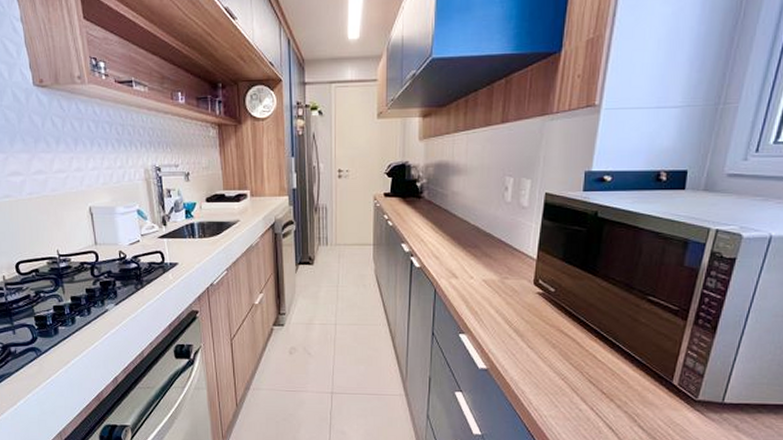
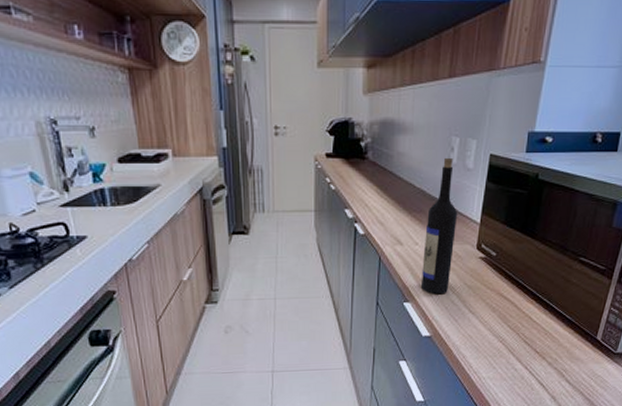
wine bottle: none [477,196,514,328] -> present [421,157,458,295]

